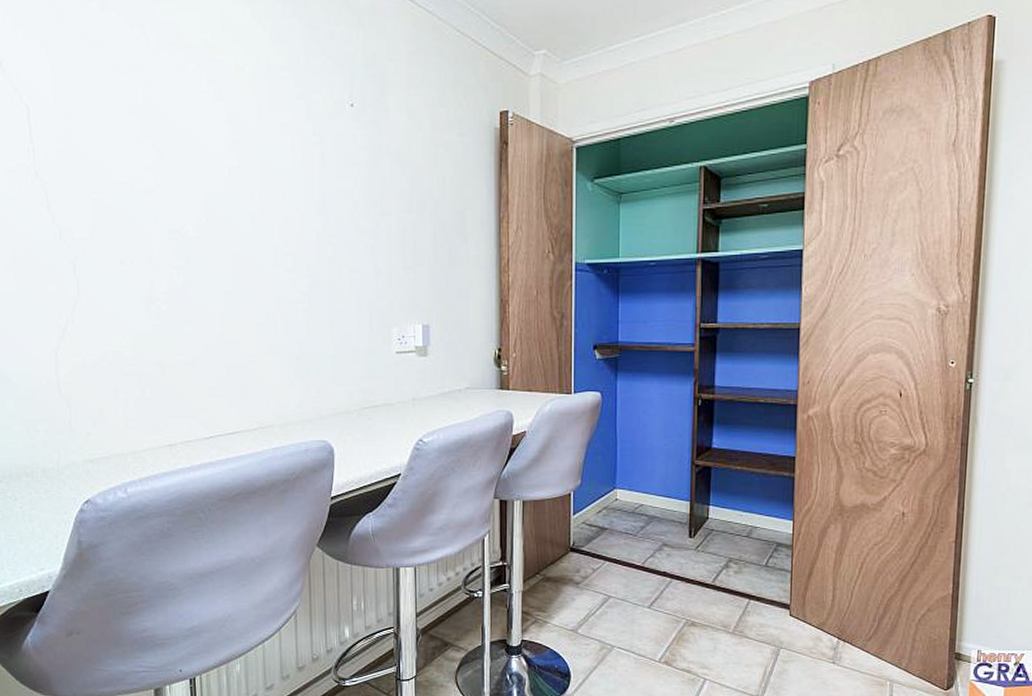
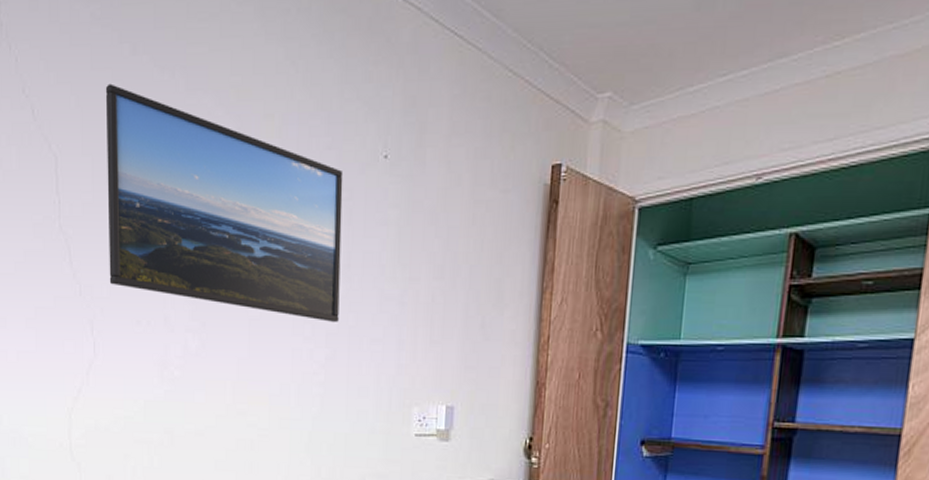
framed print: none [75,38,318,255] -> present [105,83,343,323]

